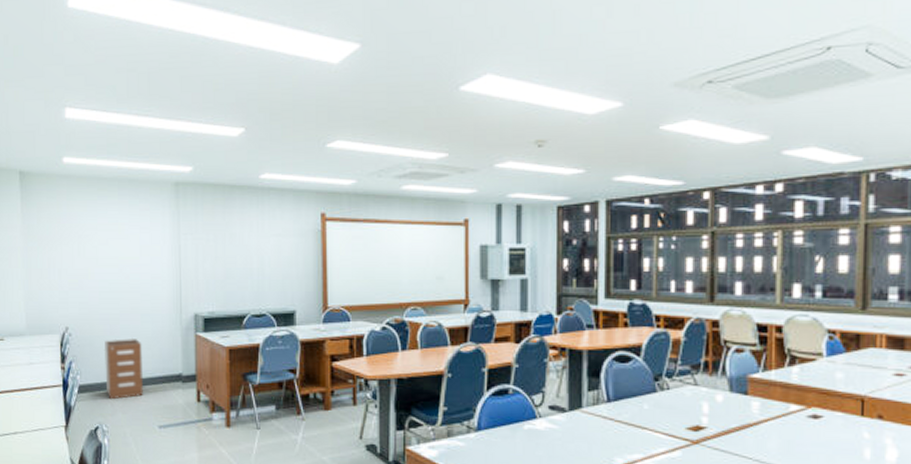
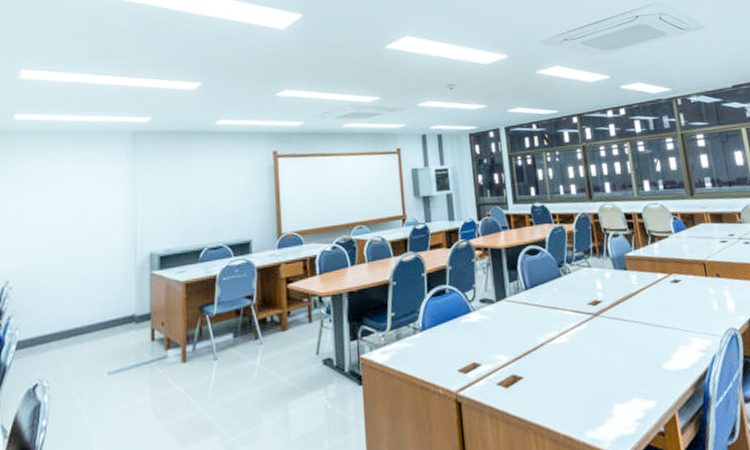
filing cabinet: present [104,339,143,400] -> none [48,284,93,352]

